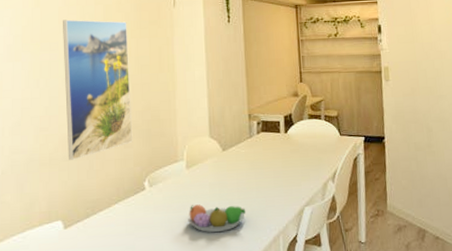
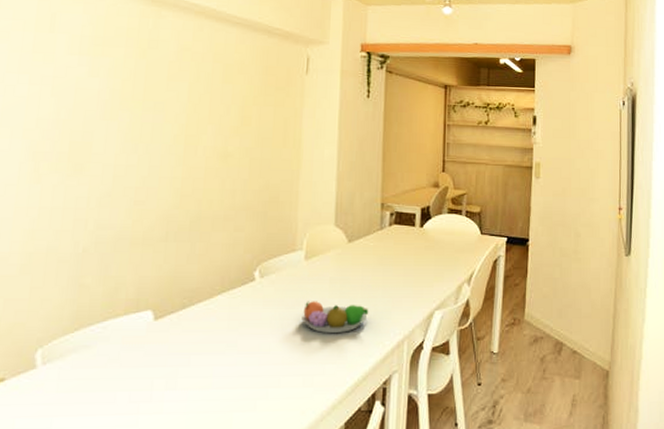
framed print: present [63,19,133,160] -> none [166,76,250,241]

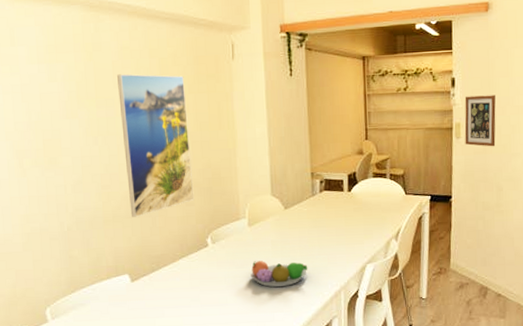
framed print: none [166,76,250,241] -> present [117,74,194,217]
picture frame: none [544,136,576,190] -> present [464,95,496,147]

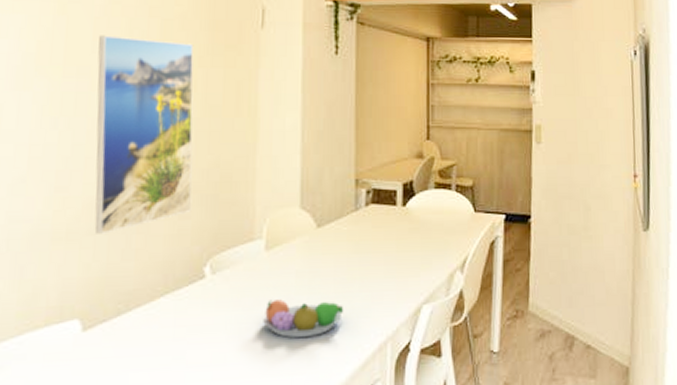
picture frame: present [464,95,496,147] -> none [546,93,582,156]

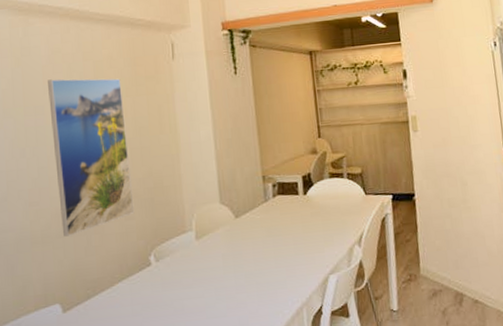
fruit bowl: present [263,299,344,338] -> none [200,277,265,309]

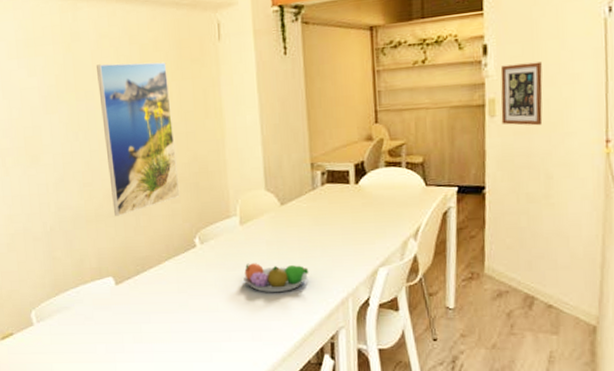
fruit bowl: none [200,277,265,309] -> present [243,263,309,293]
picture frame: none [418,85,455,139] -> present [500,62,543,126]

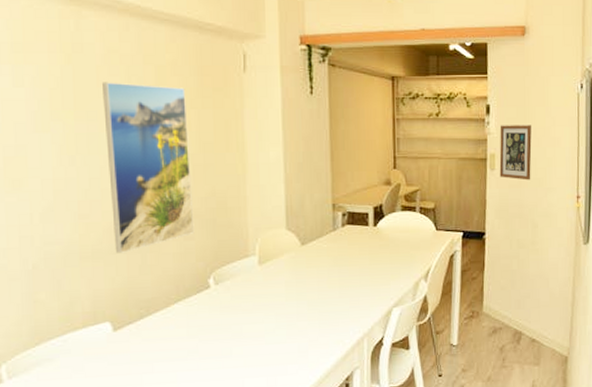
fruit bowl: present [243,263,309,293] -> none [260,304,327,336]

